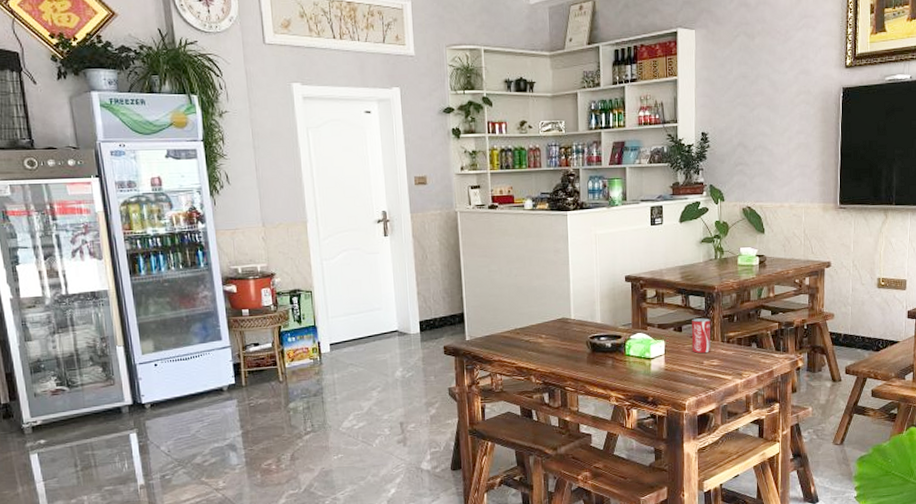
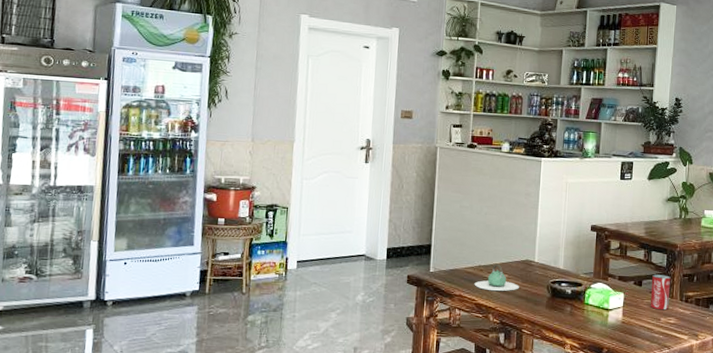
teapot: none [512,325,558,353] -> present [474,263,519,292]

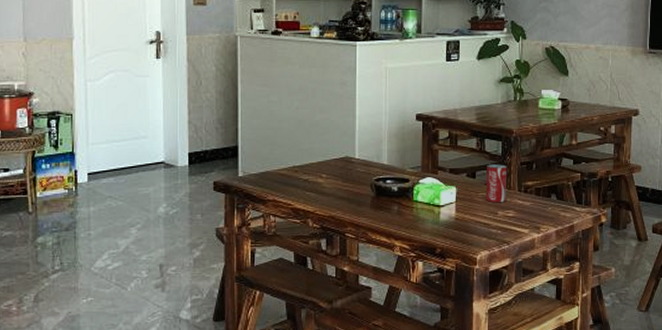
teapot: present [474,263,519,292] -> none [289,163,339,194]

